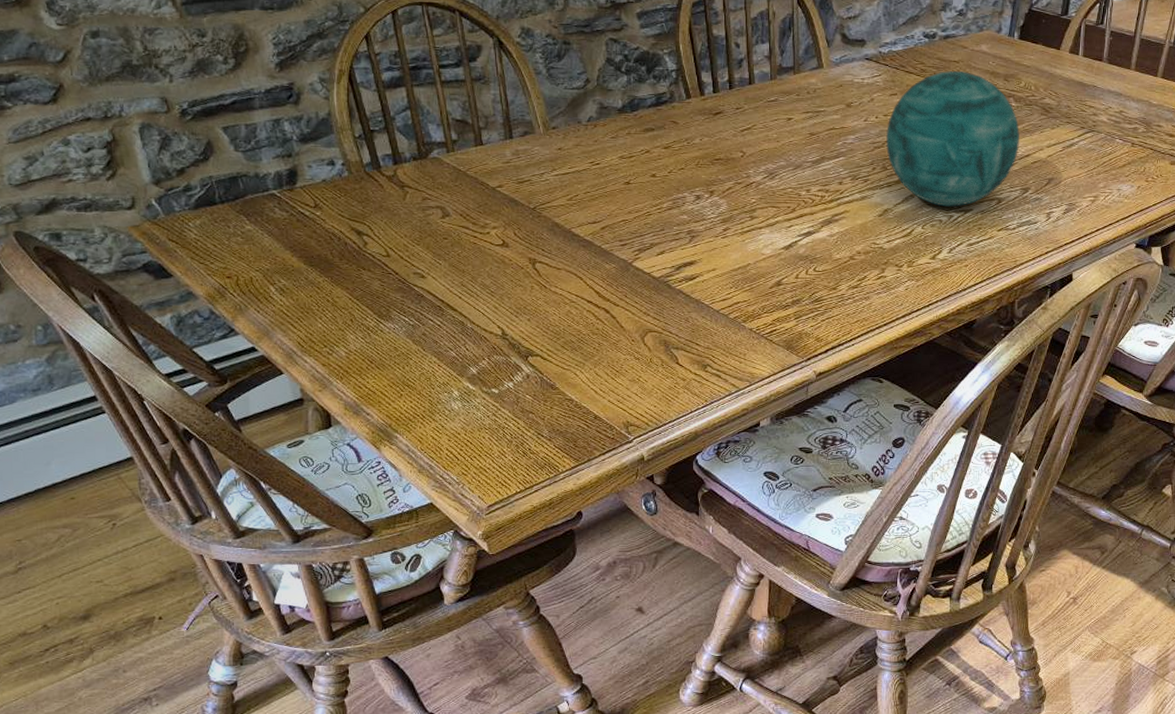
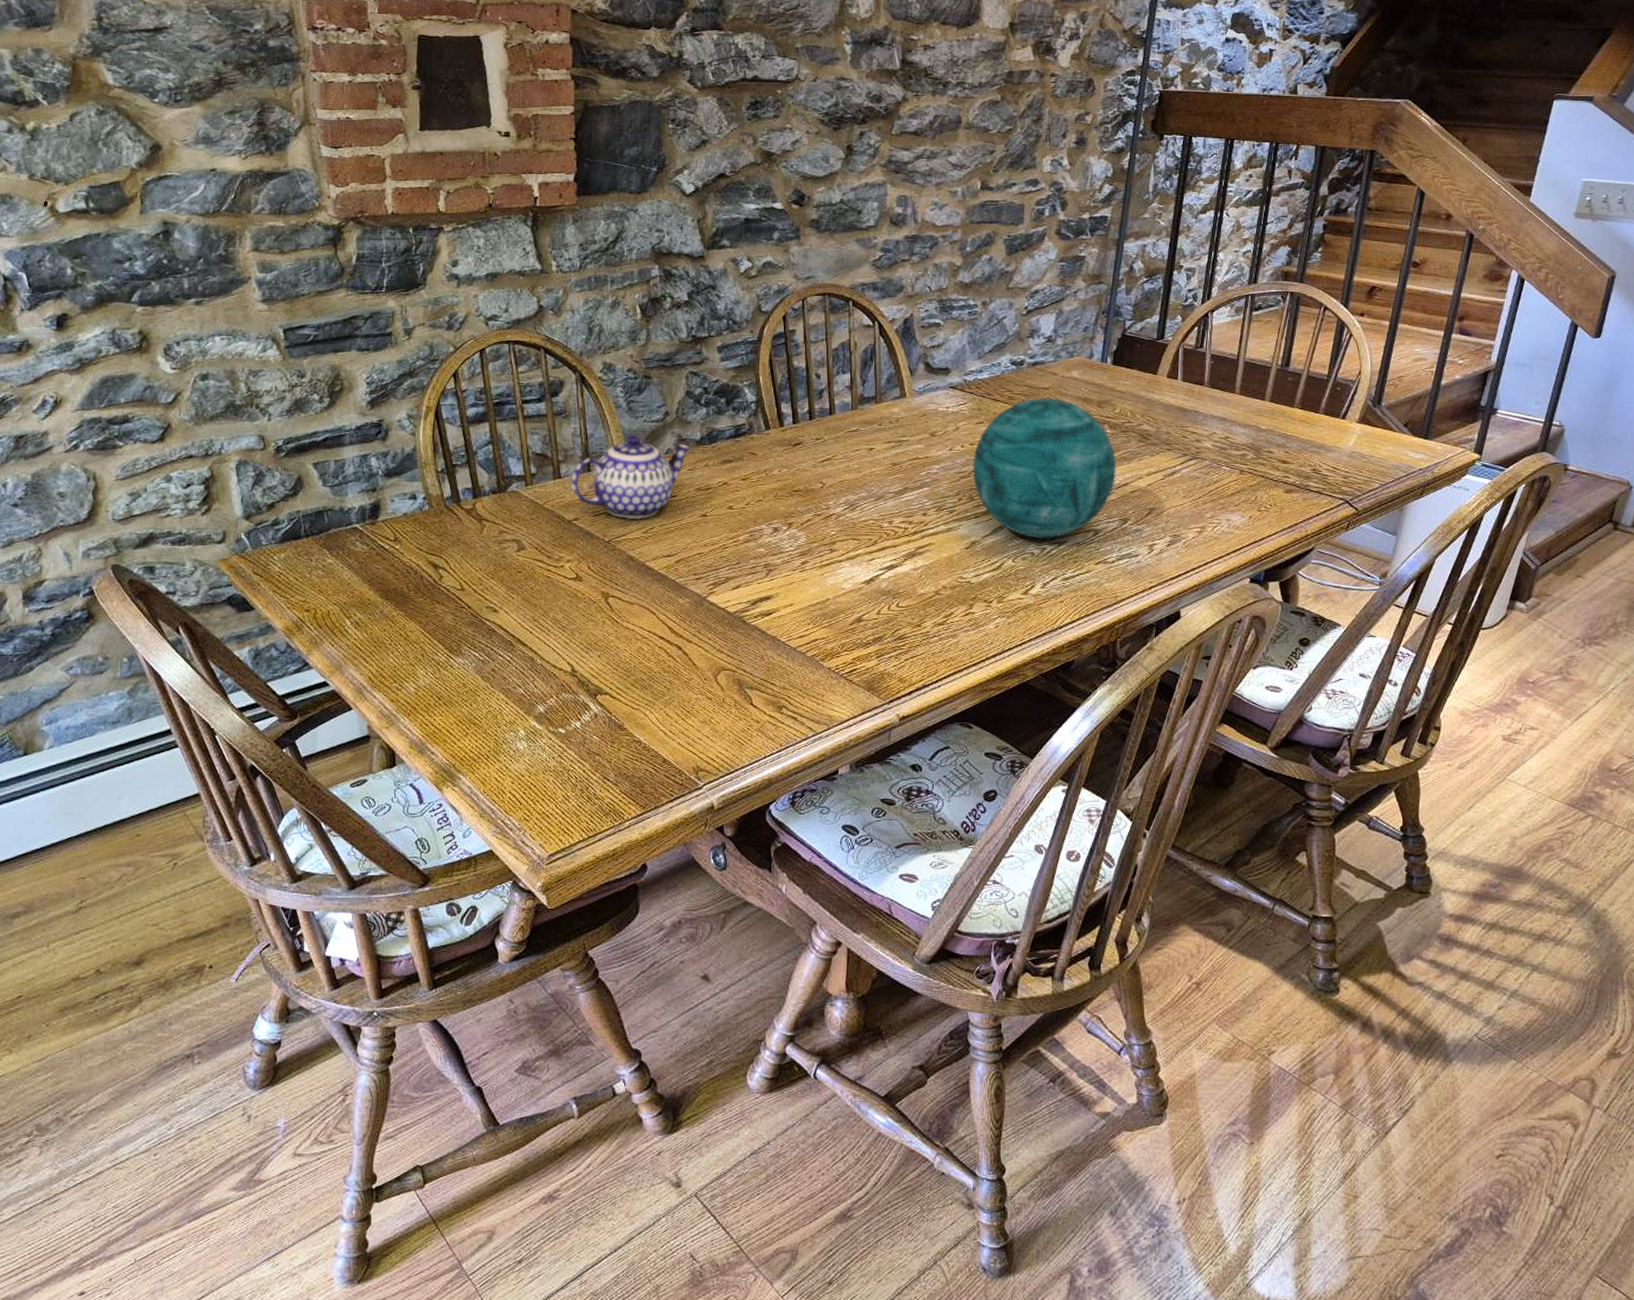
teapot: none [493,102,614,187] -> present [570,435,692,519]

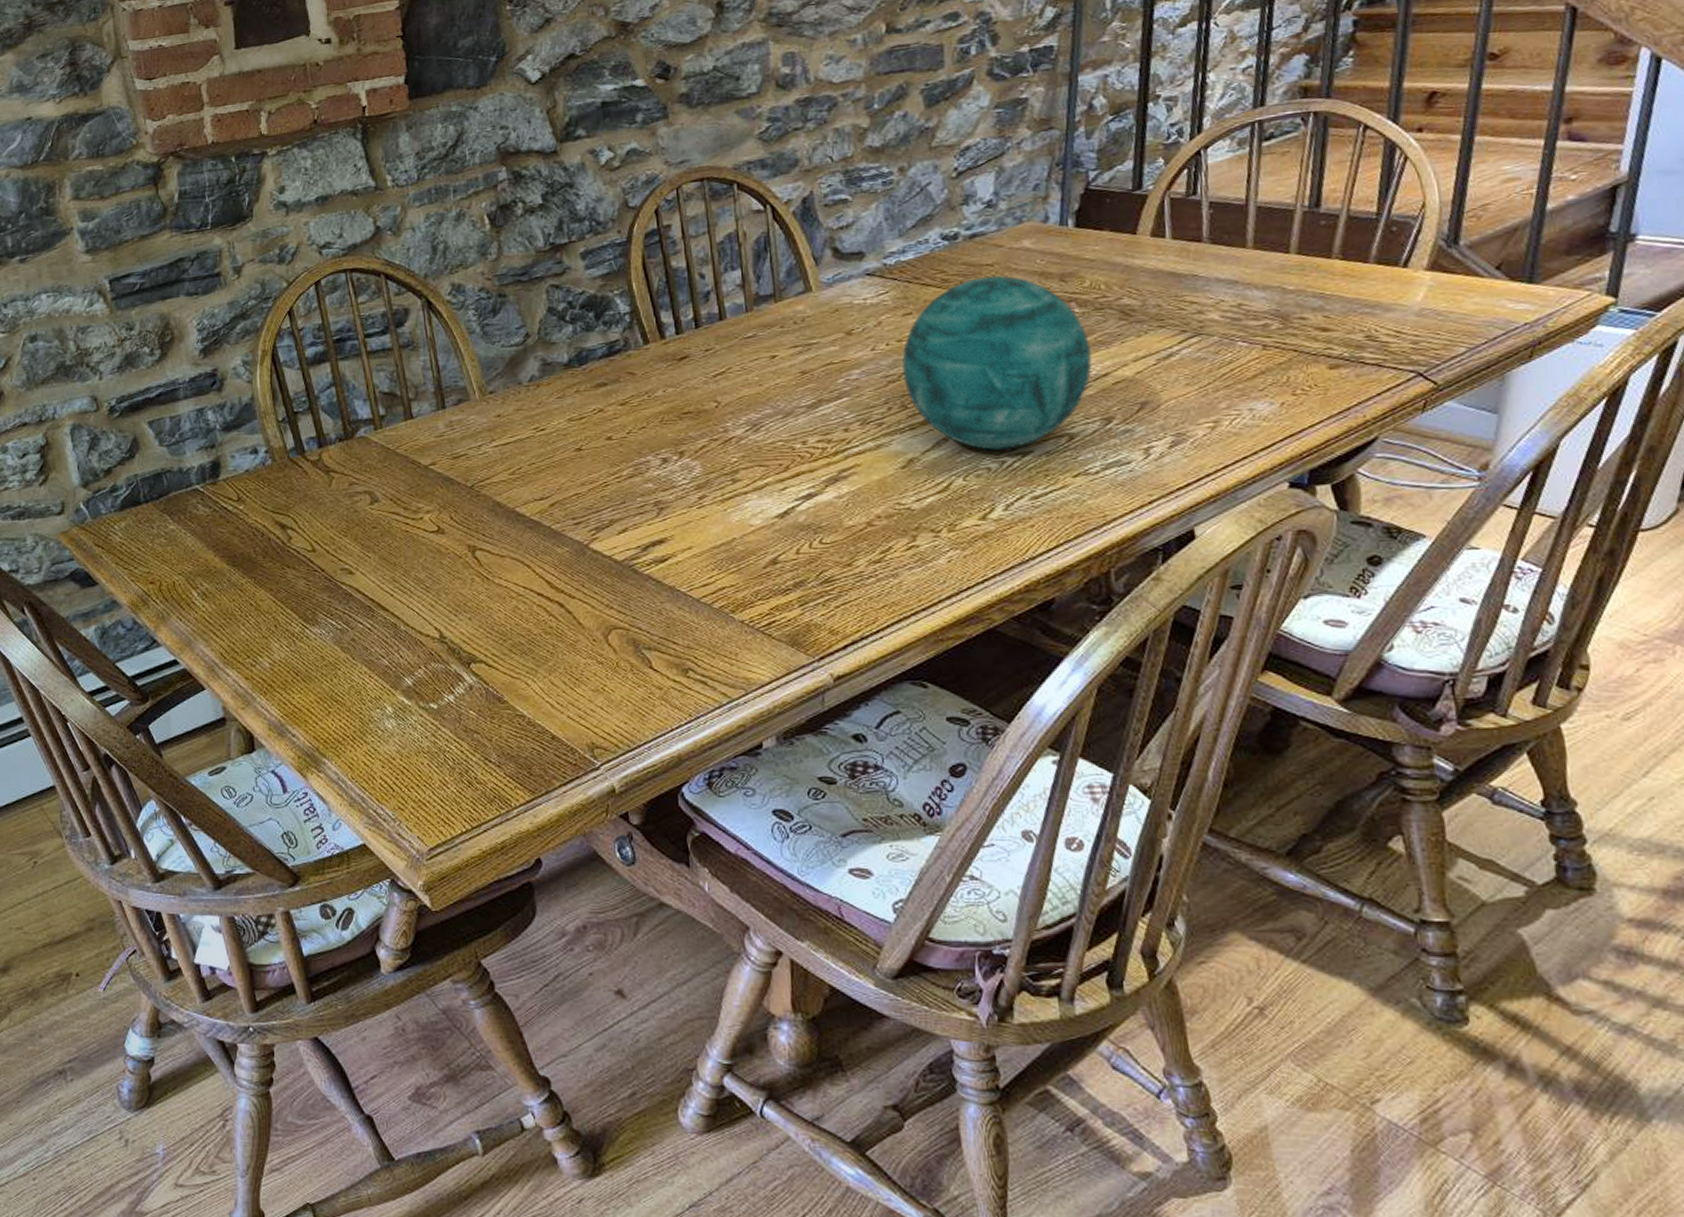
teapot: present [570,435,692,519] -> none [424,363,559,460]

